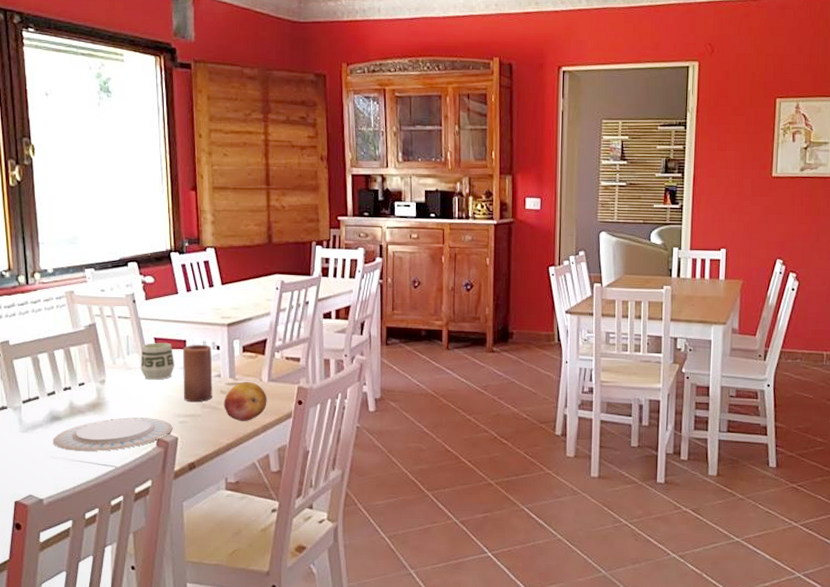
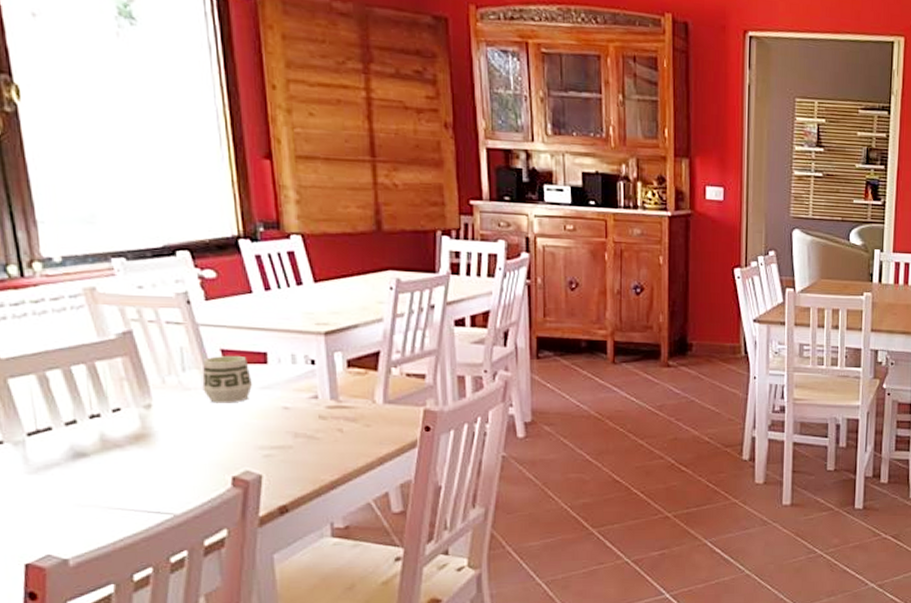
plate: present [53,417,173,451] -> none [77,451,254,496]
candle: present [183,344,213,403] -> none [263,357,308,431]
fruit: present [223,382,267,422] -> none [323,404,383,454]

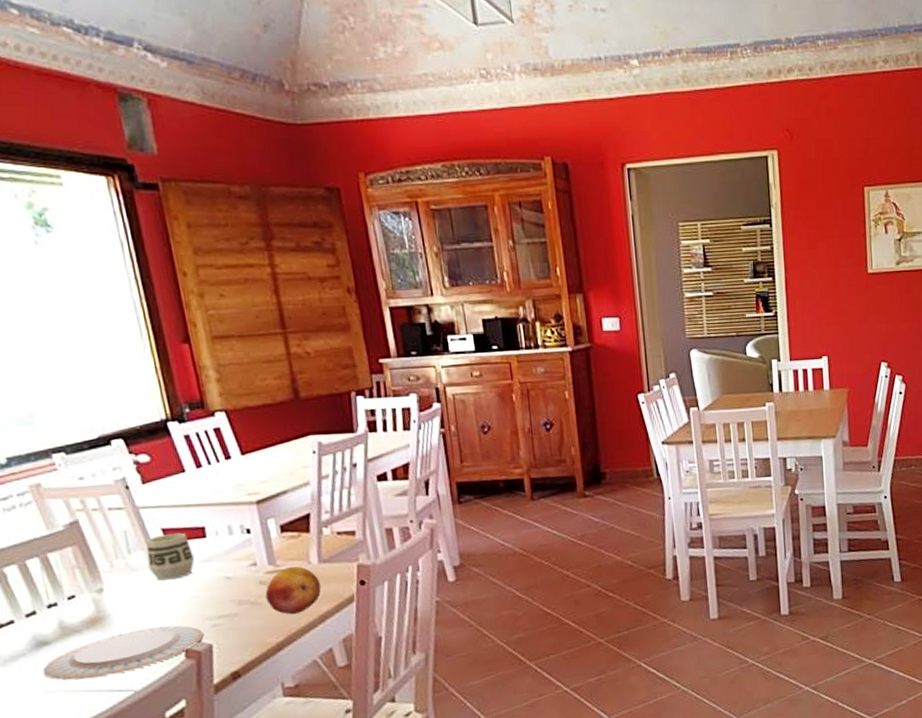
plate: none [77,451,254,496] -> present [42,626,204,680]
fruit: none [323,404,383,454] -> present [265,566,321,615]

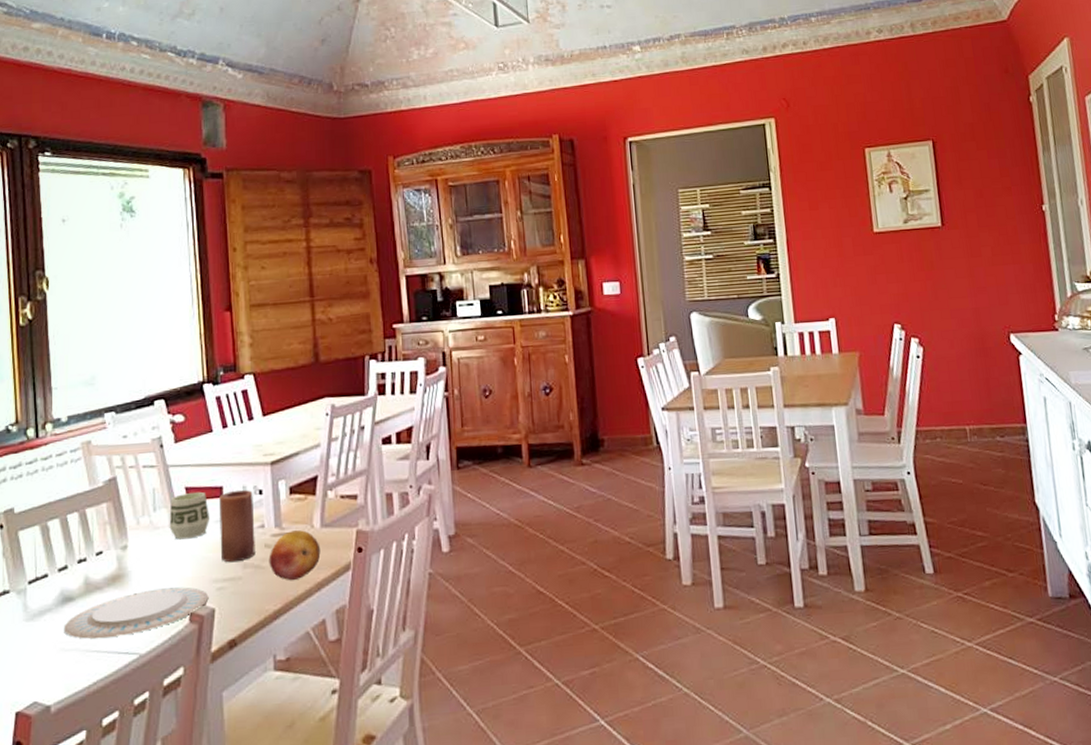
candle: none [202,529,250,601] -> present [219,489,255,563]

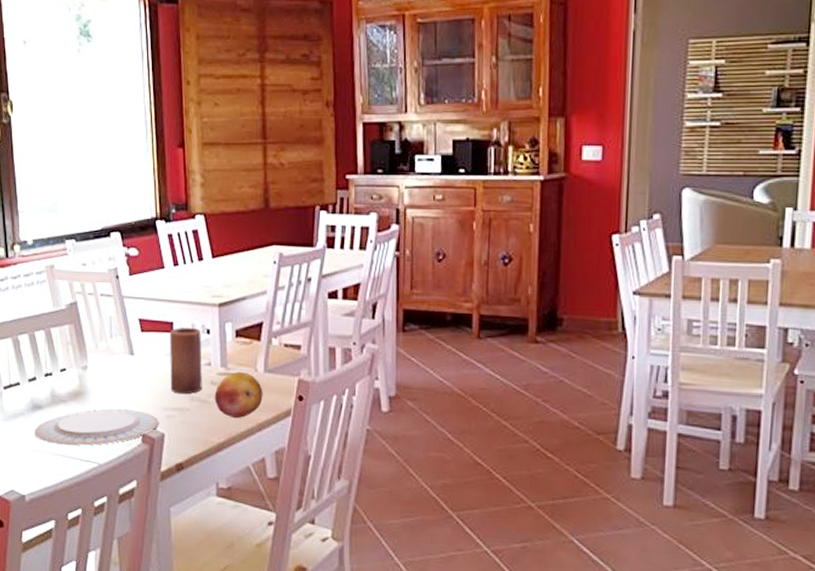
cup: present [169,491,209,540] -> none [124,324,160,367]

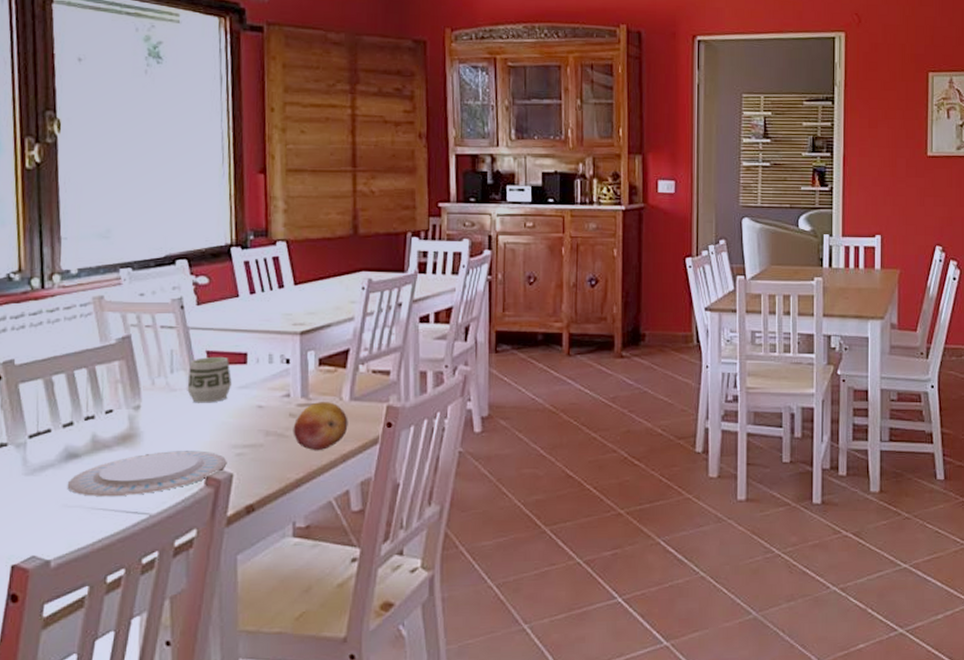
cup: none [124,324,160,367] -> present [187,356,231,403]
candle: present [170,327,202,394] -> none [241,357,280,429]

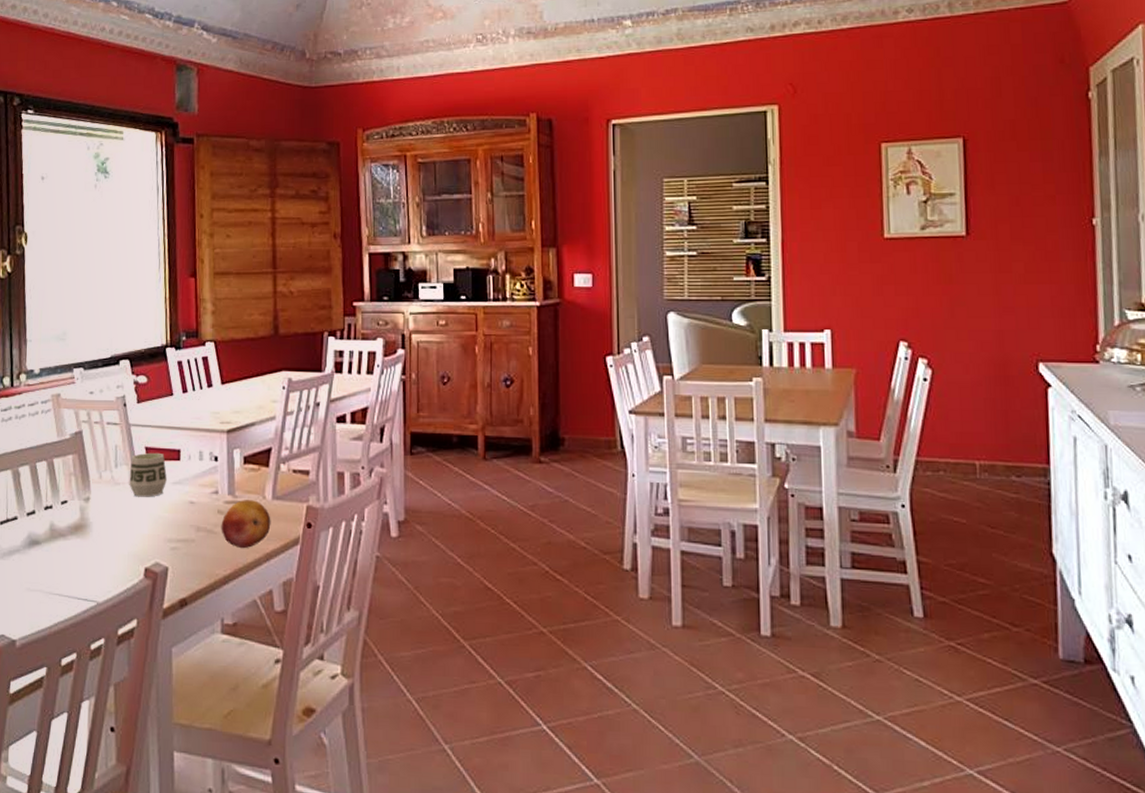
plate: present [67,451,227,496] -> none [30,542,163,583]

